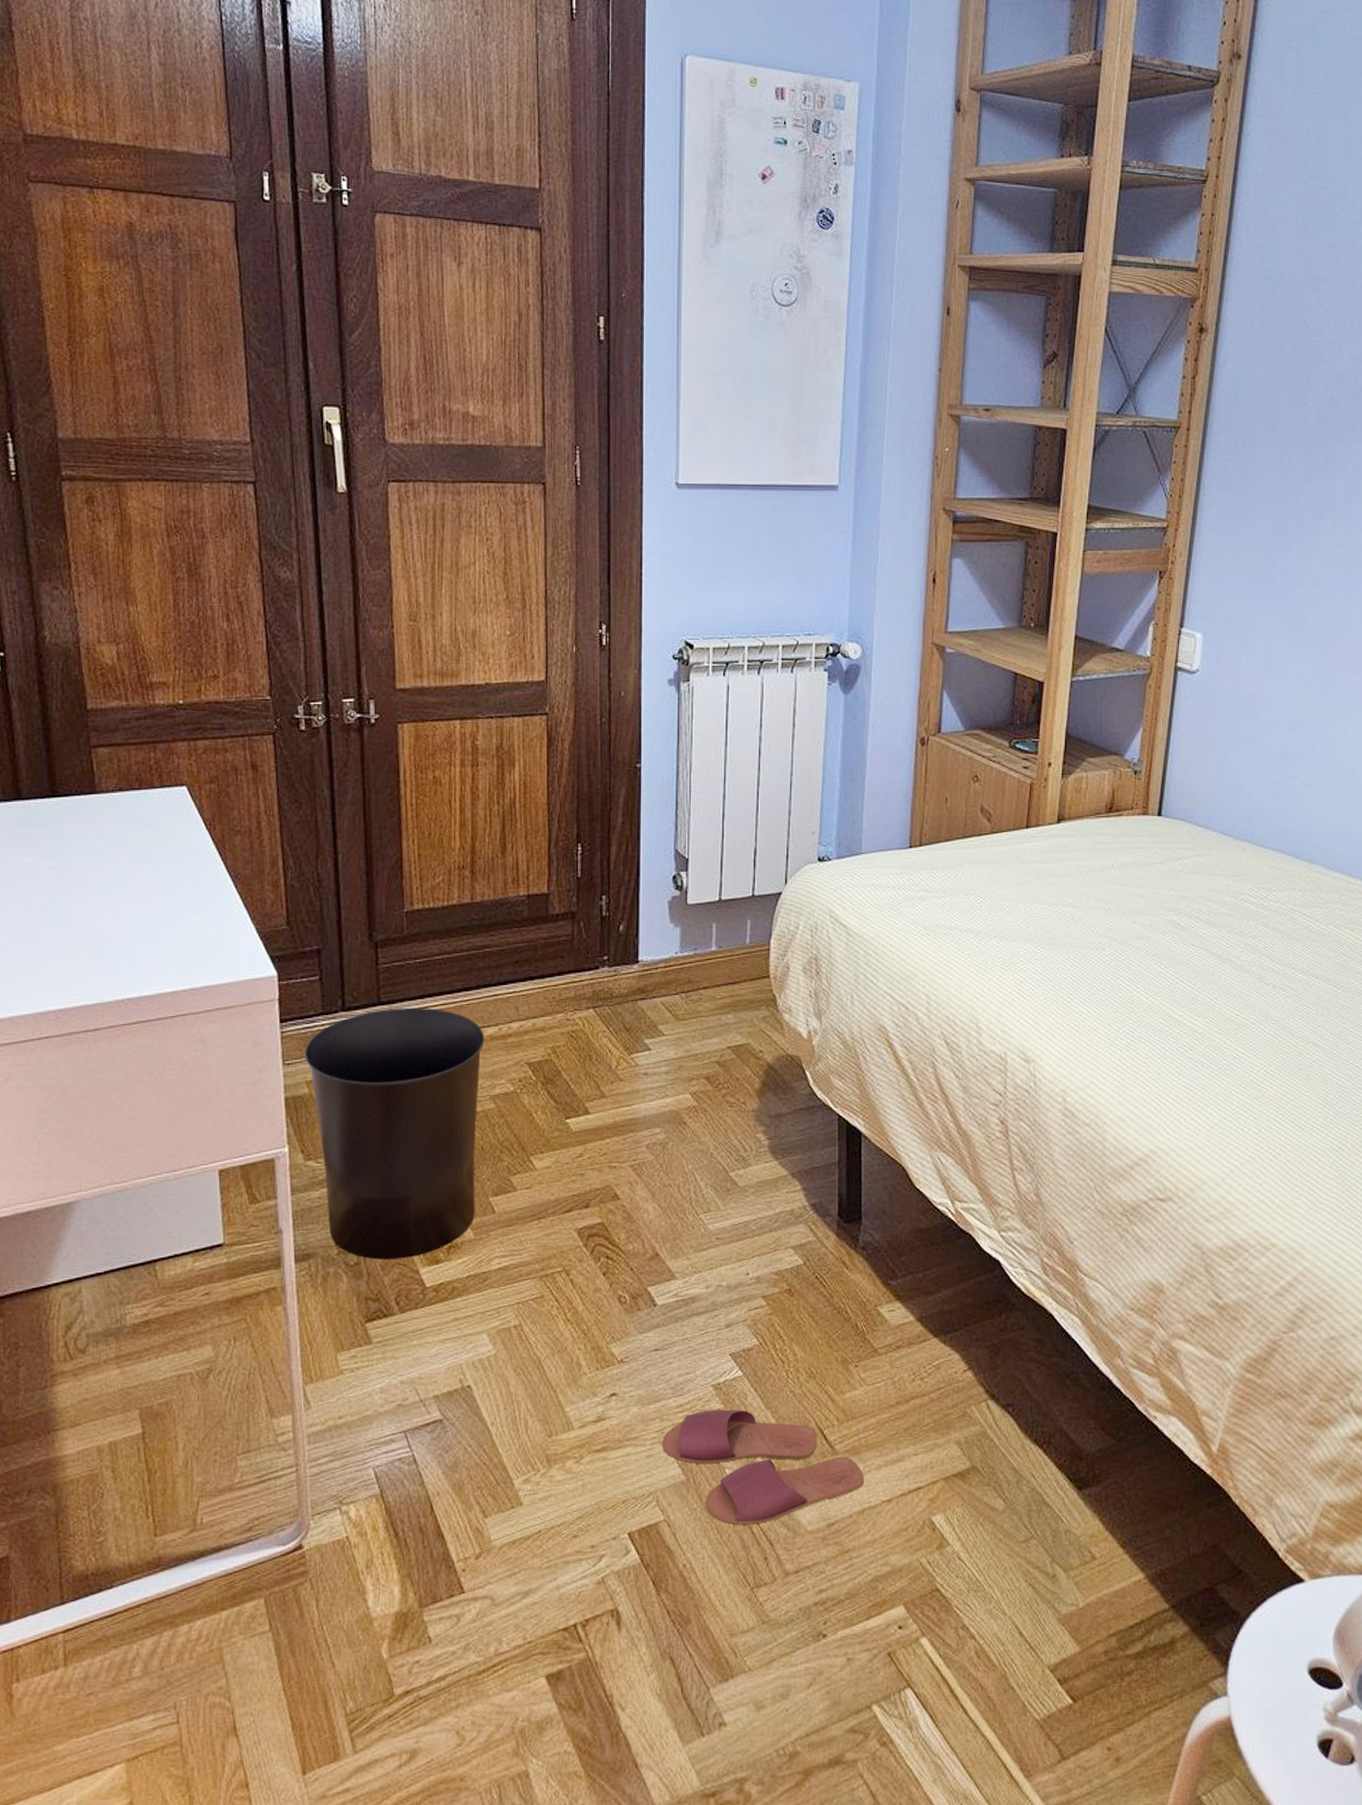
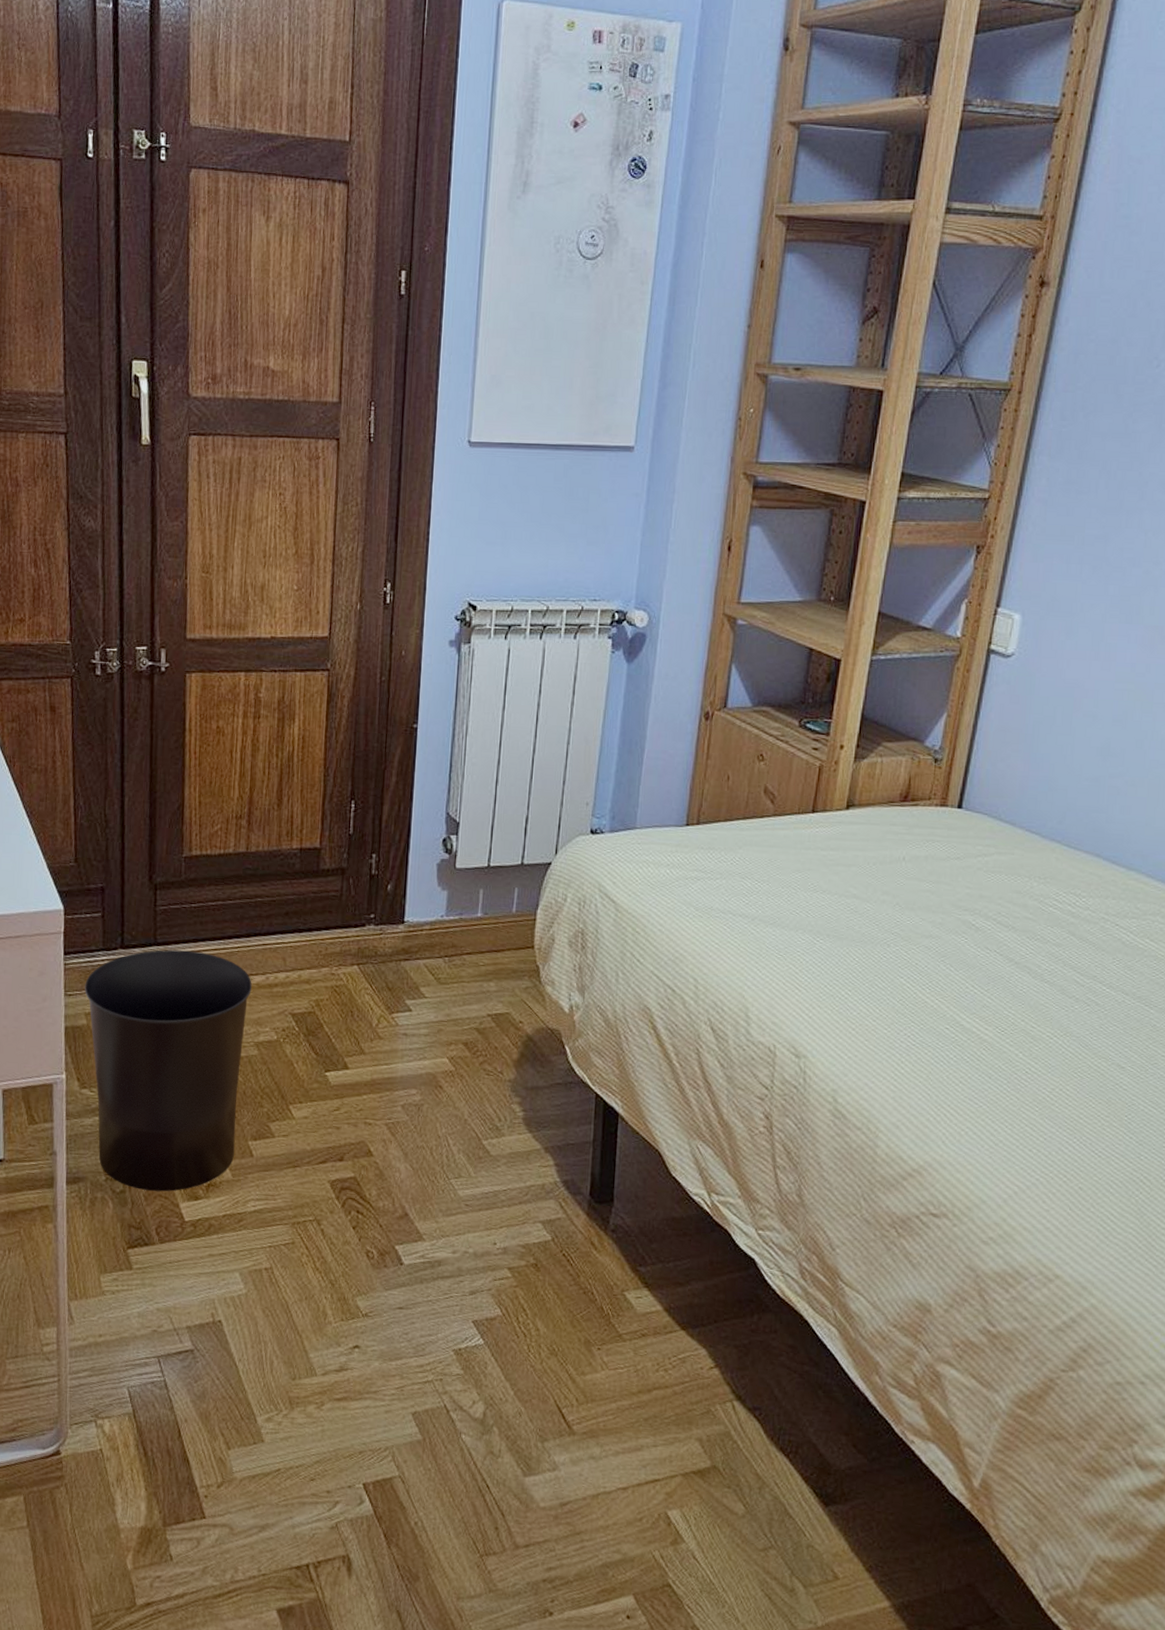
slippers: present [662,1409,865,1525] -> none [401,1374,601,1493]

